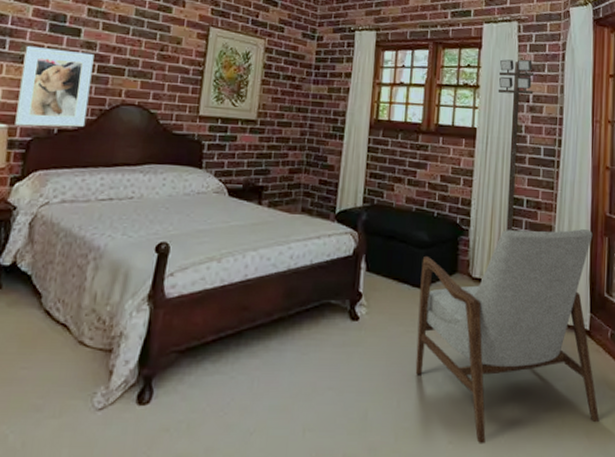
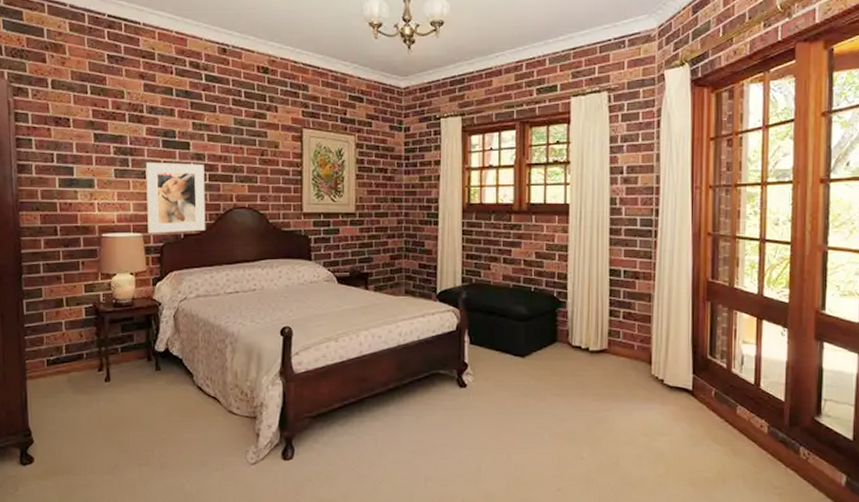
armchair: present [415,229,600,444] -> none [522,296,704,491]
portable light tower: present [498,59,535,232] -> none [589,131,628,301]

